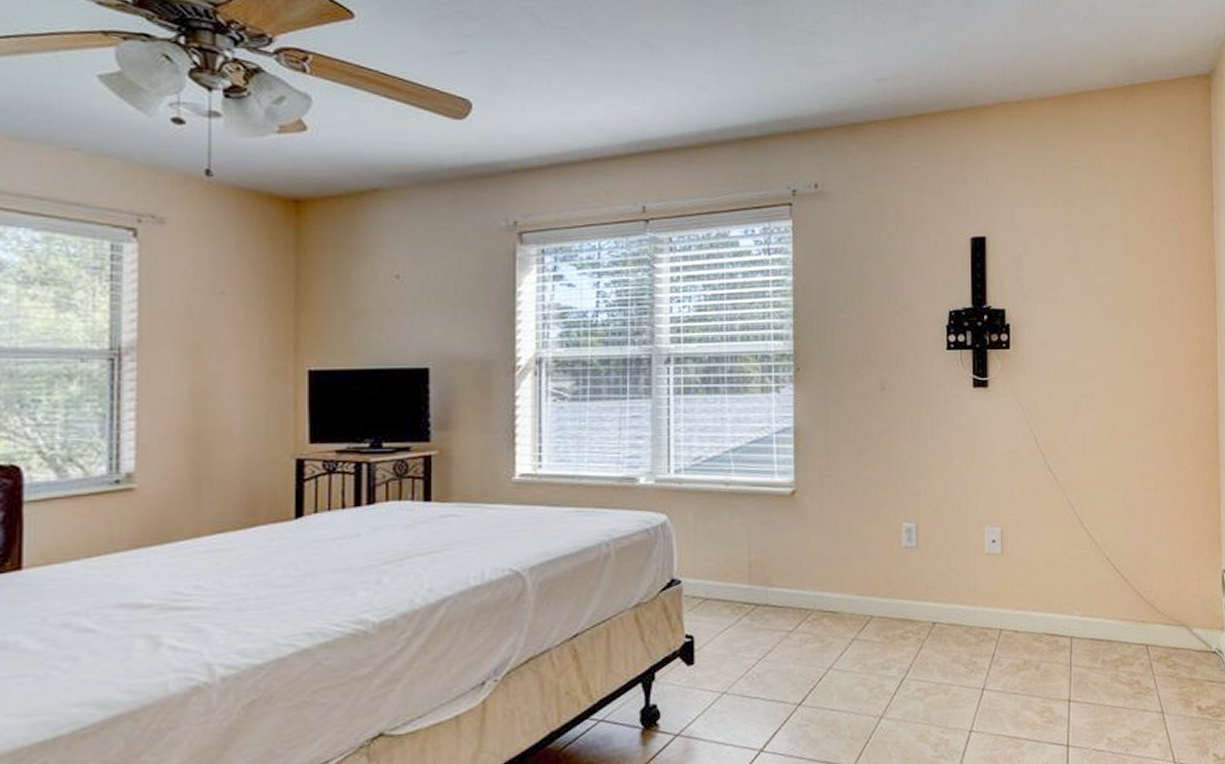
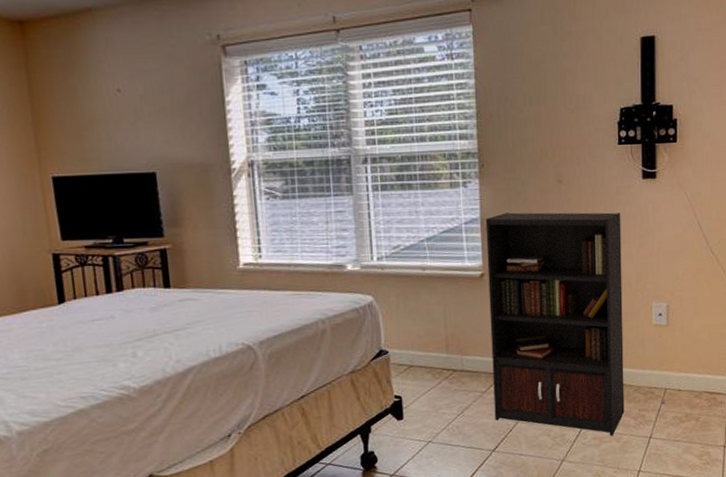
bookcase: none [799,422,1001,686] -> present [485,212,666,436]

